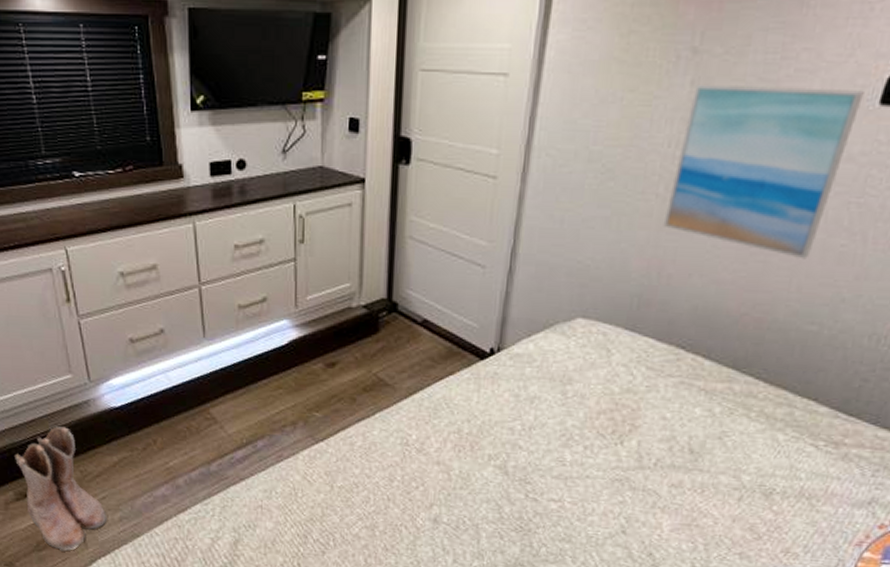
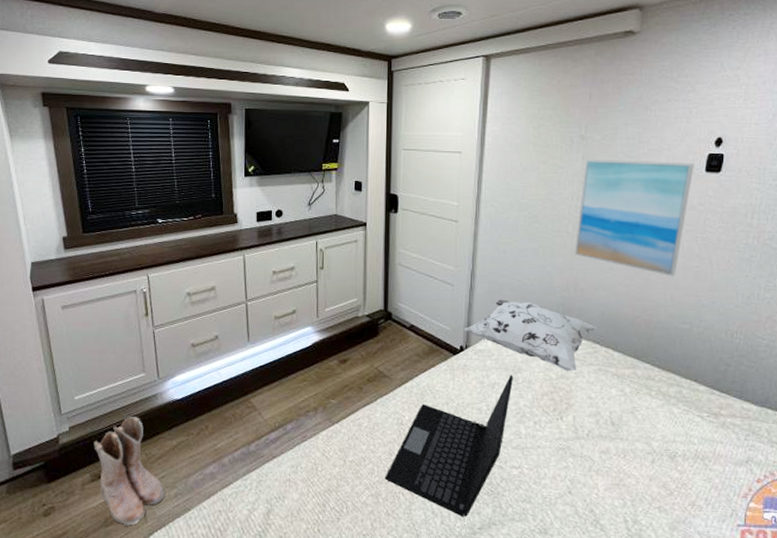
laptop: none [382,387,561,556] -> present [384,375,513,518]
decorative pillow: none [496,287,685,384] -> present [464,299,597,371]

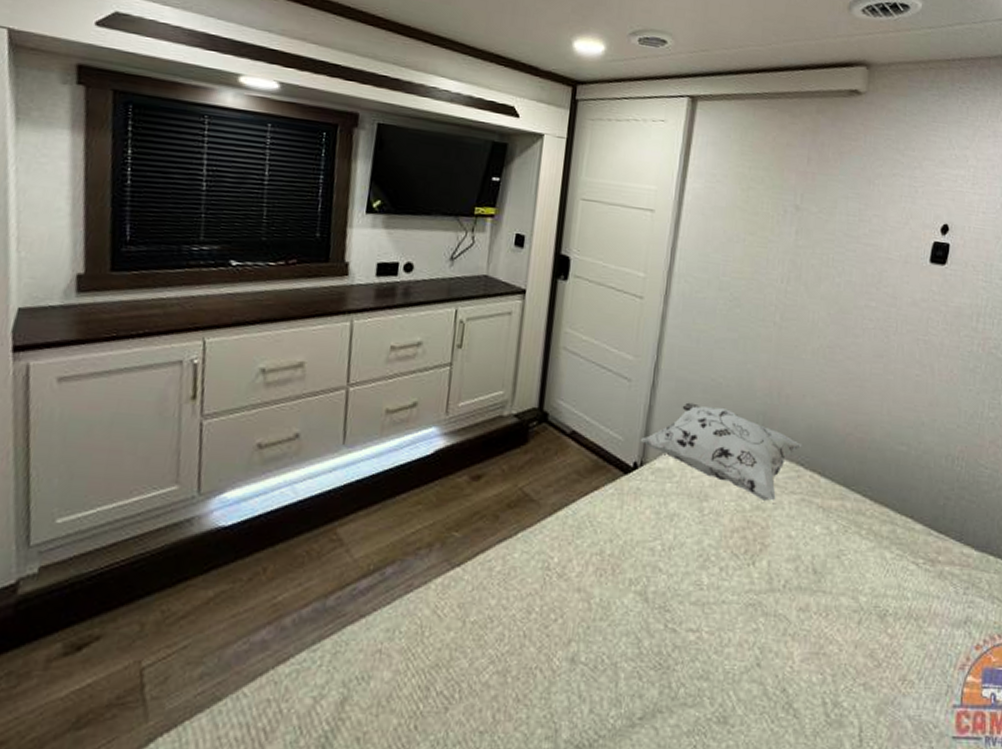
boots: present [94,416,165,526] -> none [75,550,184,728]
laptop: present [384,375,513,518] -> none [517,503,698,703]
wall art: present [574,159,694,277] -> none [780,235,918,386]

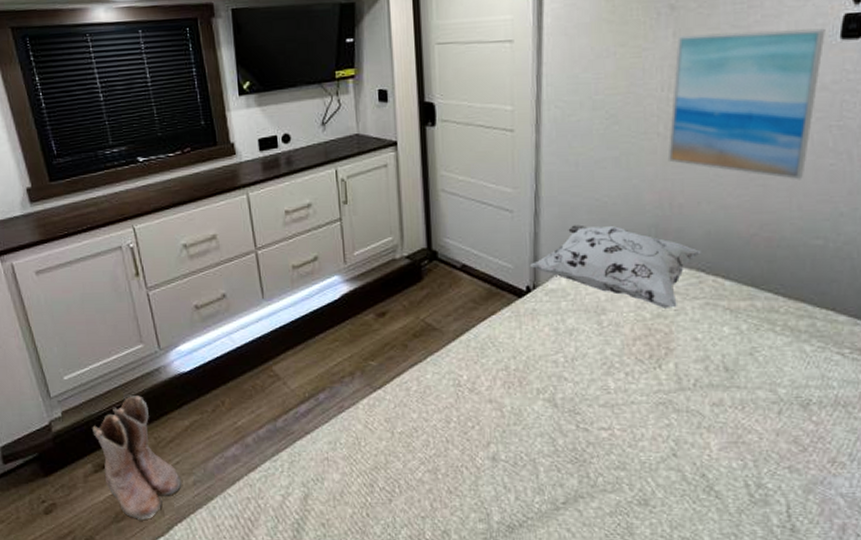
boots: none [75,550,184,728] -> present [92,394,182,521]
wall art: none [780,235,918,386] -> present [667,28,825,180]

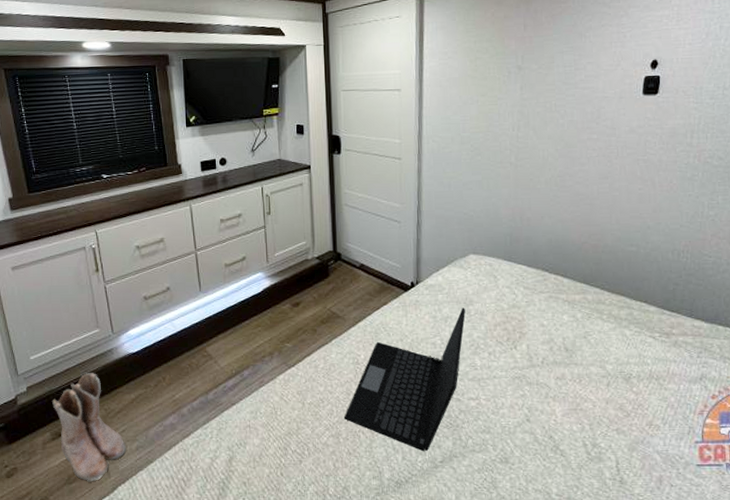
laptop: none [442,317,596,491] -> present [343,307,466,452]
decorative pillow: present [529,224,702,308] -> none [413,233,545,300]
wall art: present [667,28,825,180] -> none [518,86,632,201]

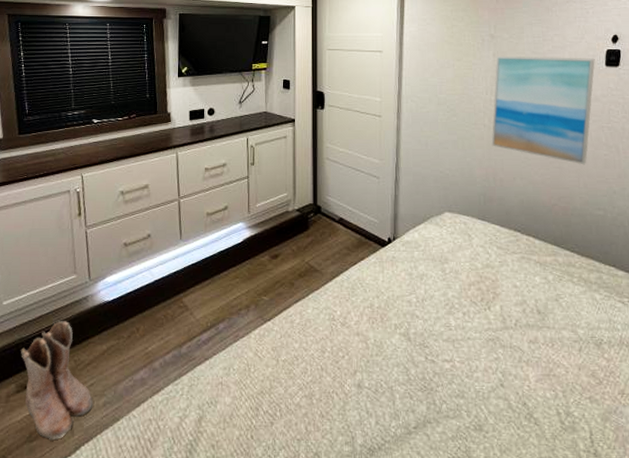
laptop: present [343,307,466,452] -> none [317,265,441,416]
wall art: none [518,86,632,201] -> present [491,55,595,165]

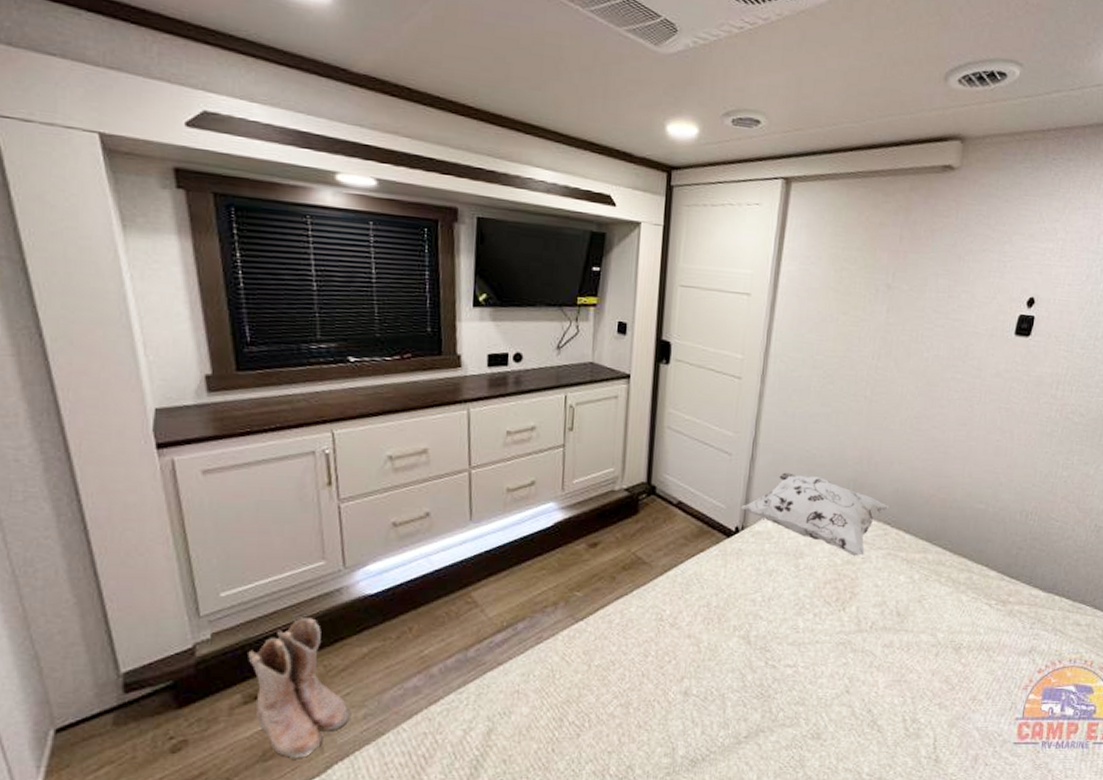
decorative pillow: none [391,190,518,260] -> present [740,472,889,556]
wall art: present [491,55,595,165] -> none [870,313,1004,451]

